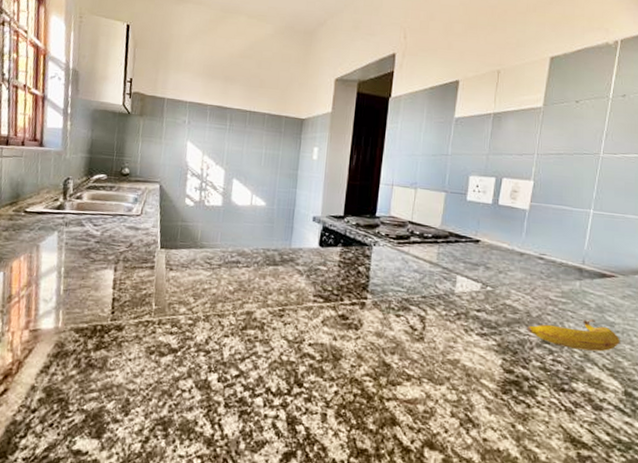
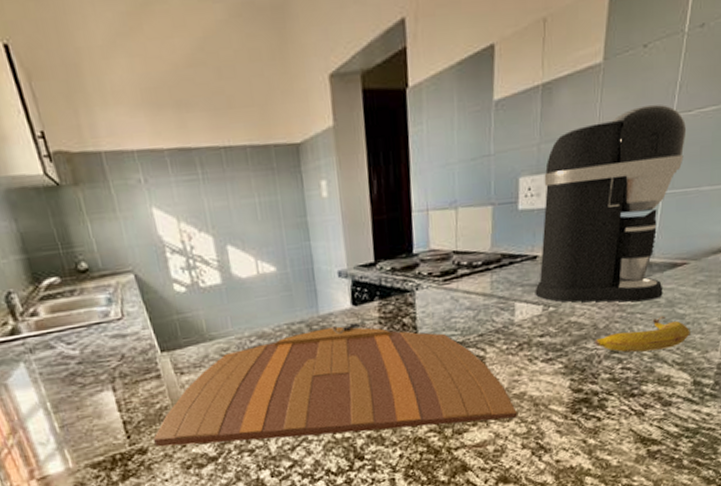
cutting board: none [131,259,449,383] -> present [154,322,517,447]
coffee maker: none [475,143,612,302] -> present [535,104,686,303]

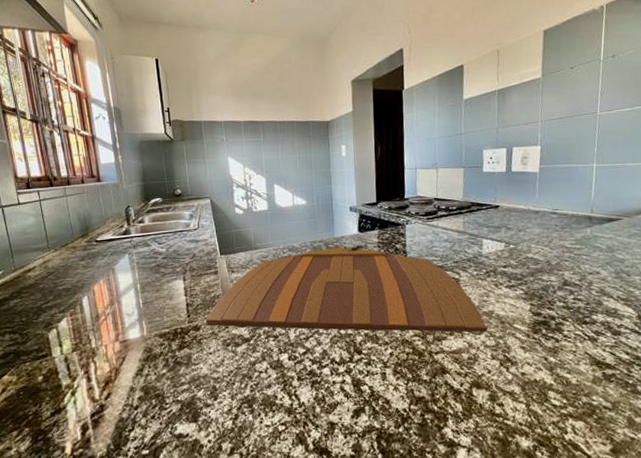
coffee maker: present [535,104,686,303] -> none [498,105,609,246]
banana: present [594,316,690,352] -> none [548,259,630,287]

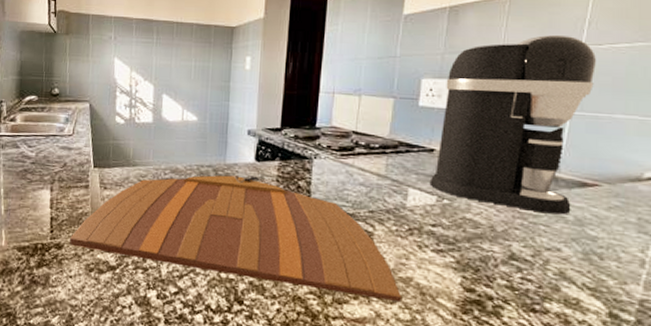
coffee maker: none [498,105,609,246] -> present [429,34,596,215]

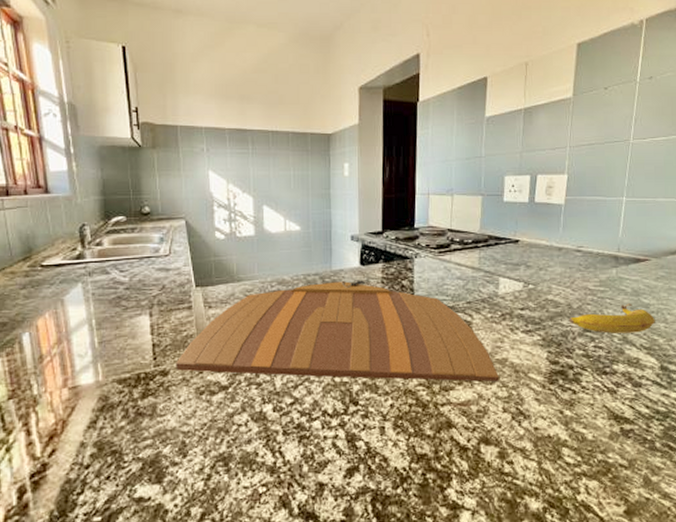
coffee maker: present [429,34,596,215] -> none [516,131,642,288]
banana: none [490,233,604,269] -> present [568,303,655,334]

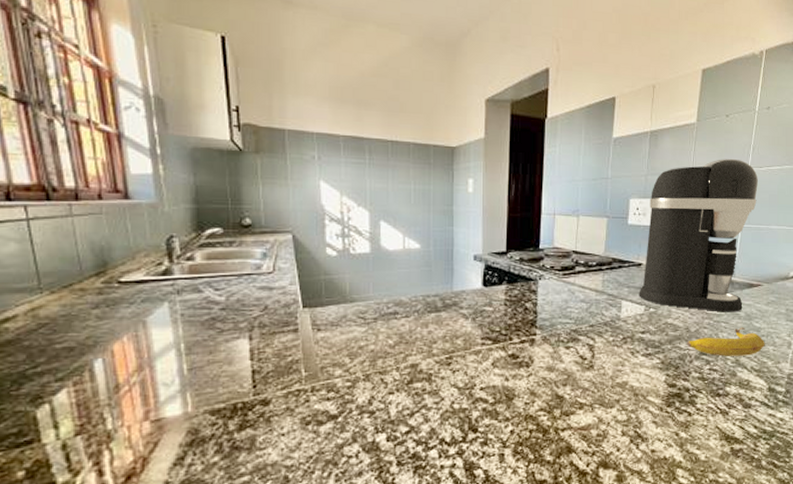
cutting board: present [176,280,499,382] -> none [279,302,619,406]
coffee maker: none [516,131,642,288] -> present [639,158,758,312]

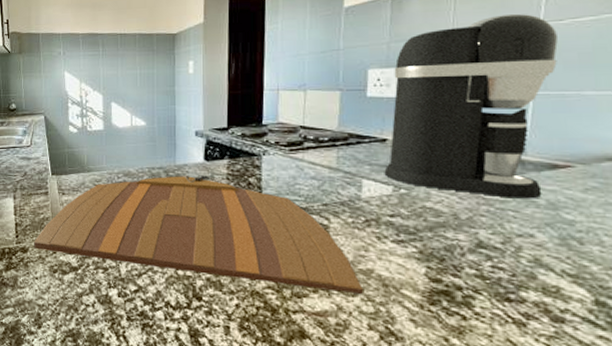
cutting board: none [279,302,619,406] -> present [34,175,363,294]
banana: present [686,327,765,357] -> none [454,218,584,255]

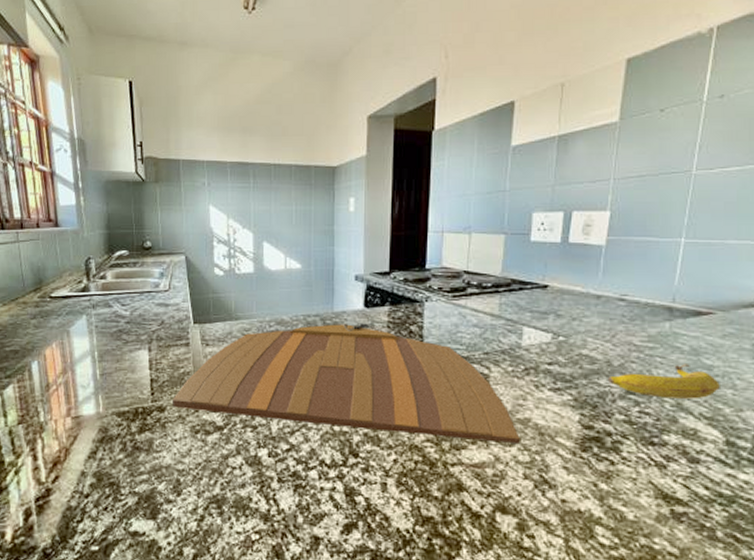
coffee maker: present [384,13,558,199] -> none [544,160,707,345]
banana: none [454,218,584,255] -> present [607,364,720,399]

